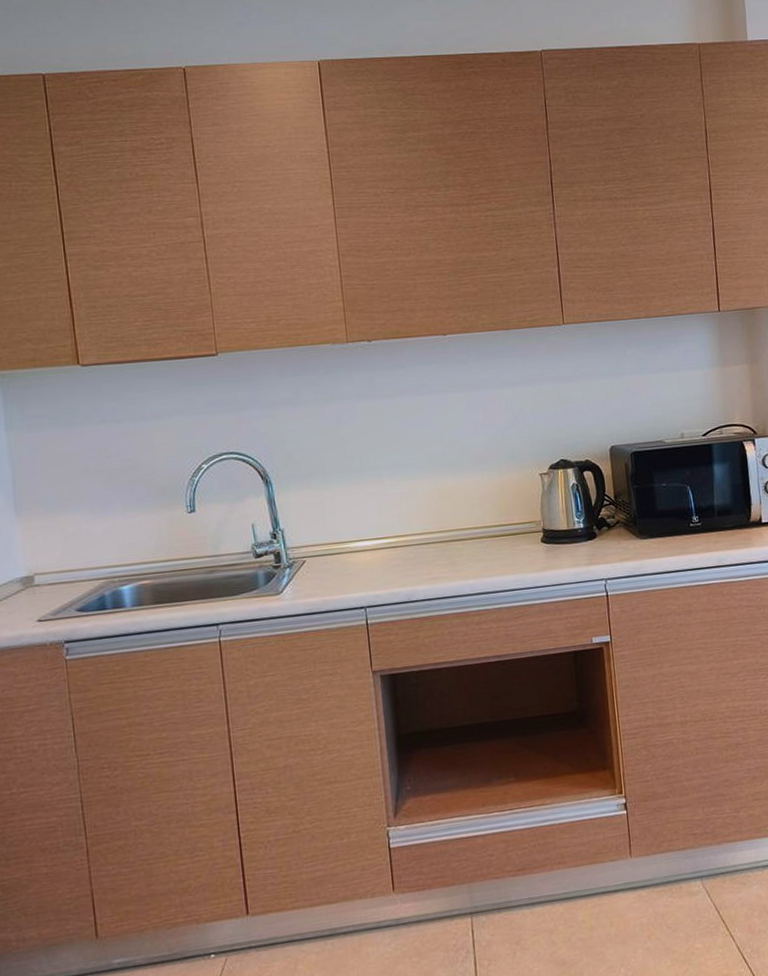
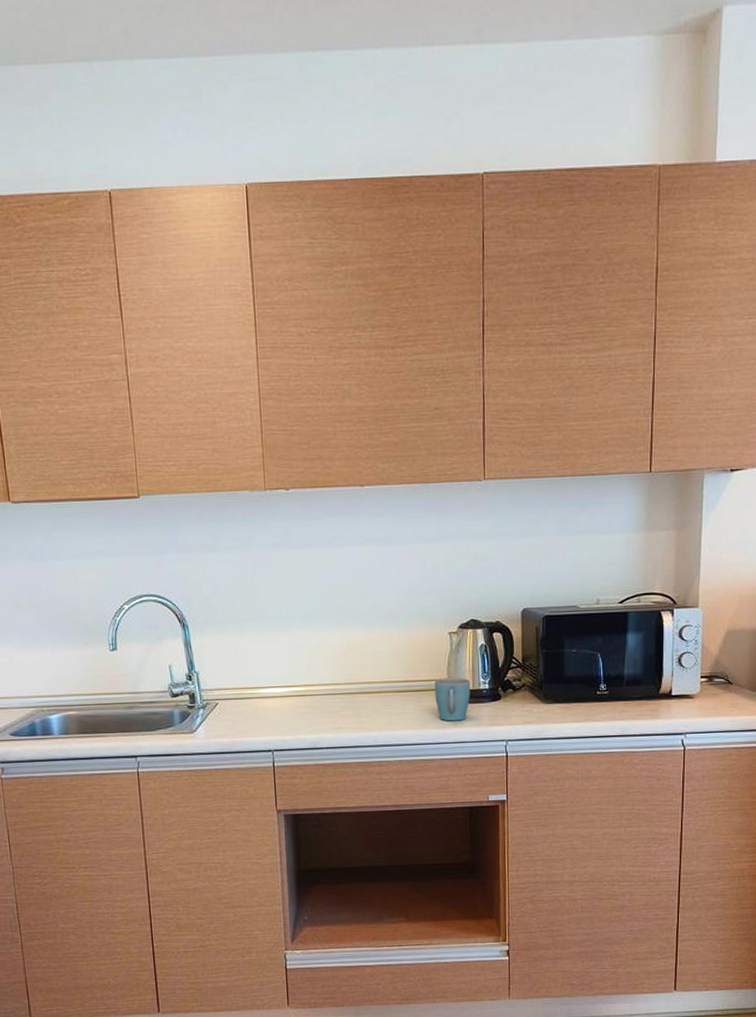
mug: none [529,518,566,564] -> present [434,677,471,721]

